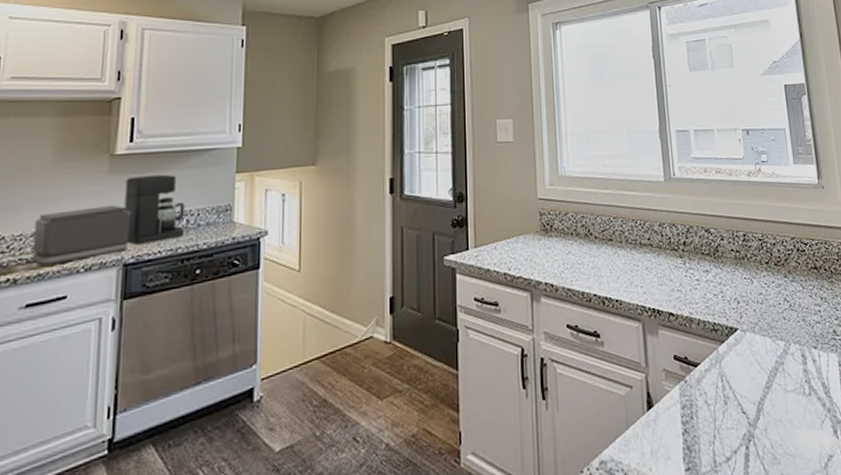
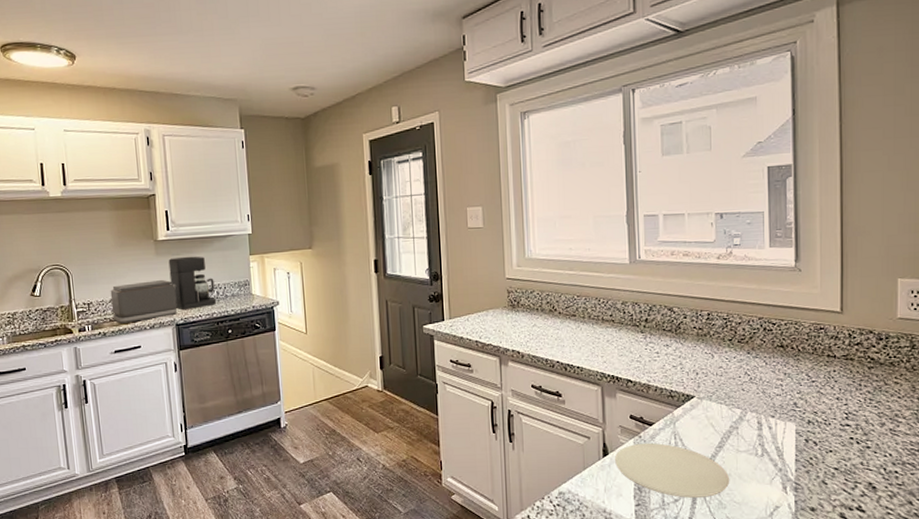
plate: none [660,388,782,455] -> present [615,443,730,498]

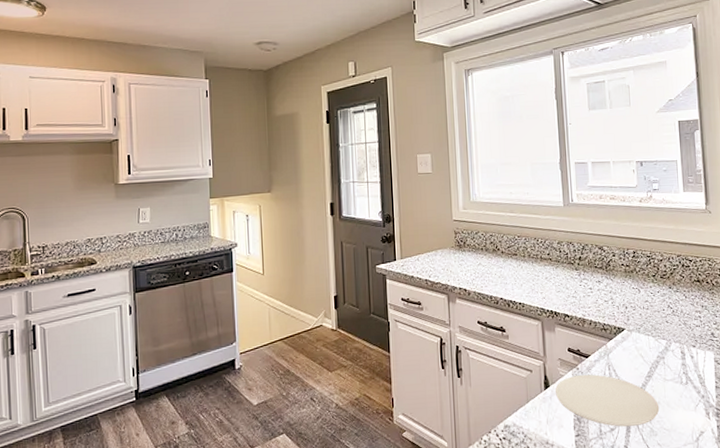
toaster: present [110,279,177,324] -> none [67,222,135,267]
coffee maker: present [168,256,217,311] -> none [128,199,176,253]

